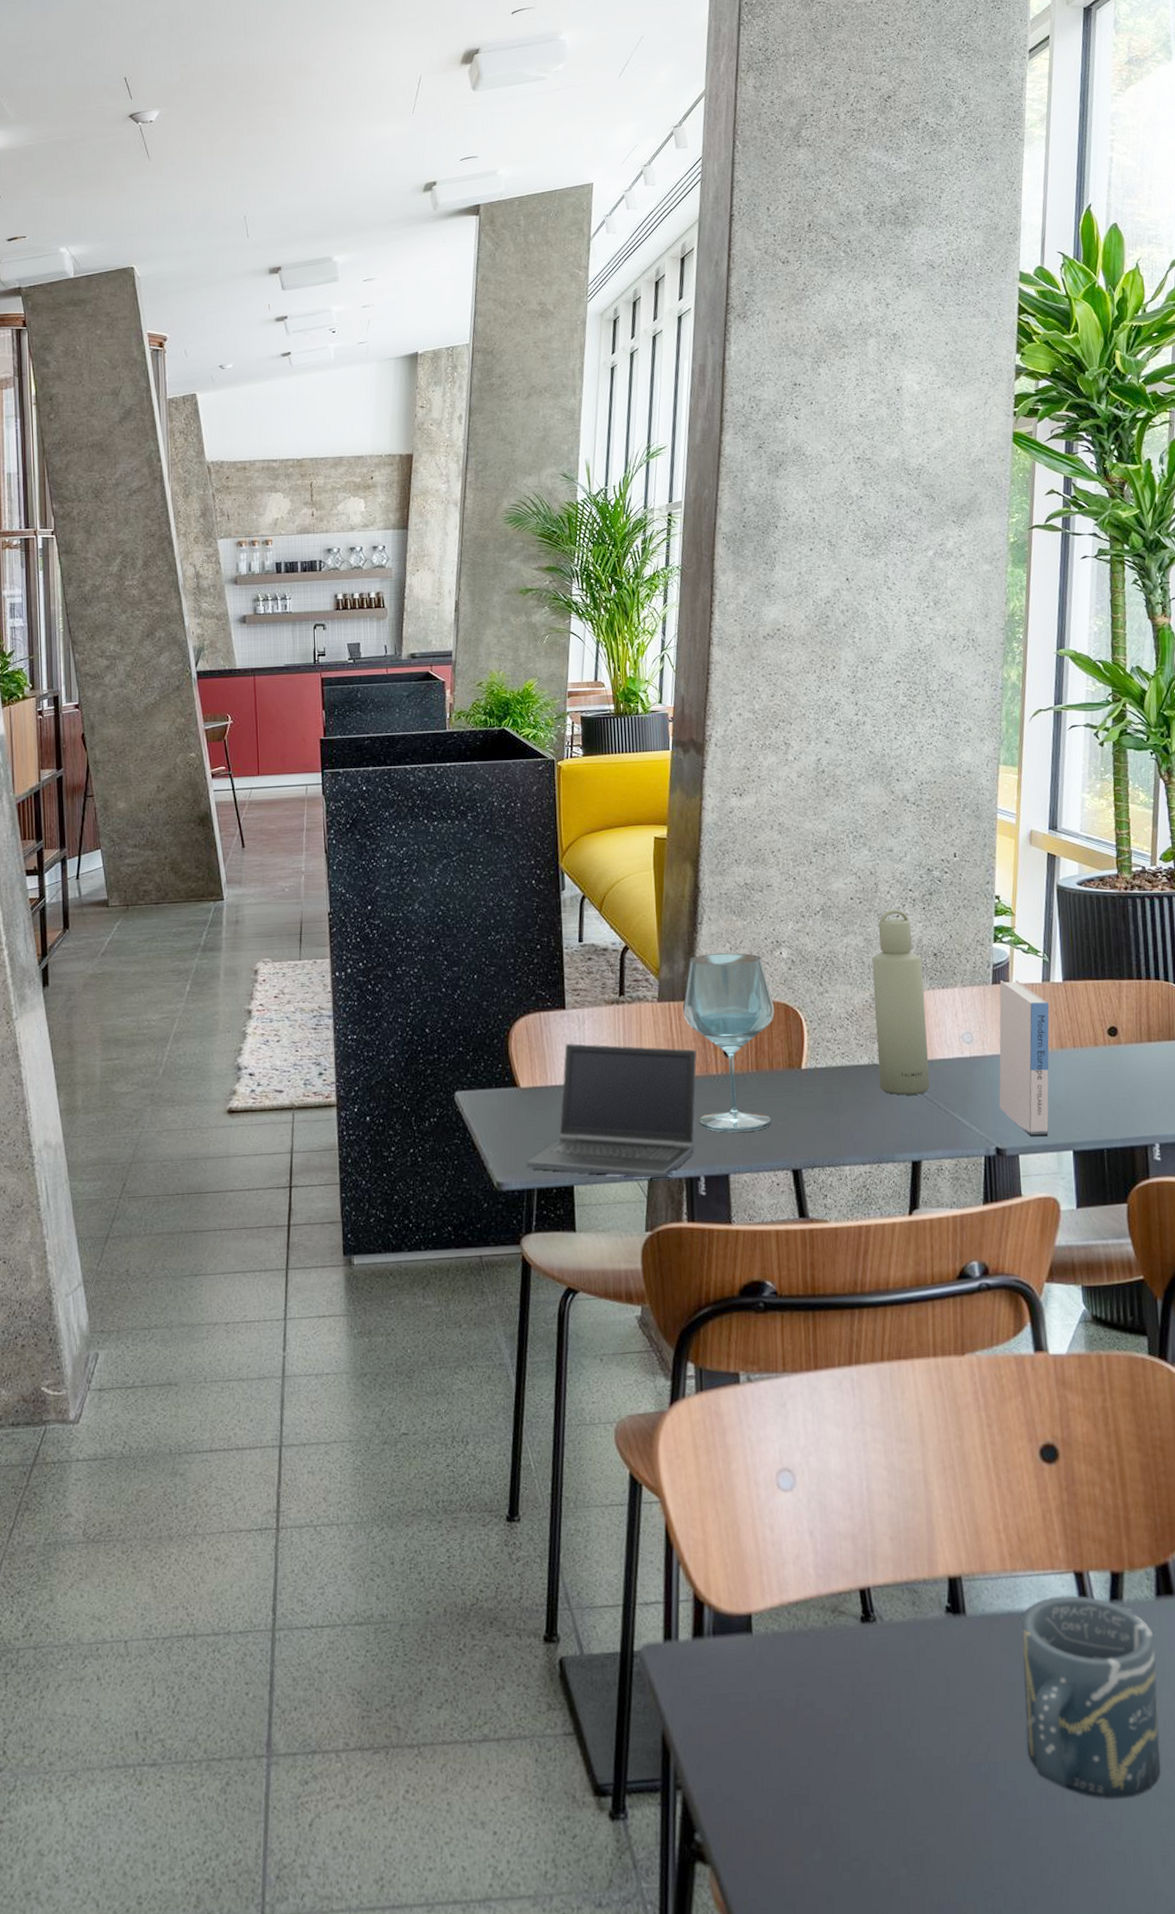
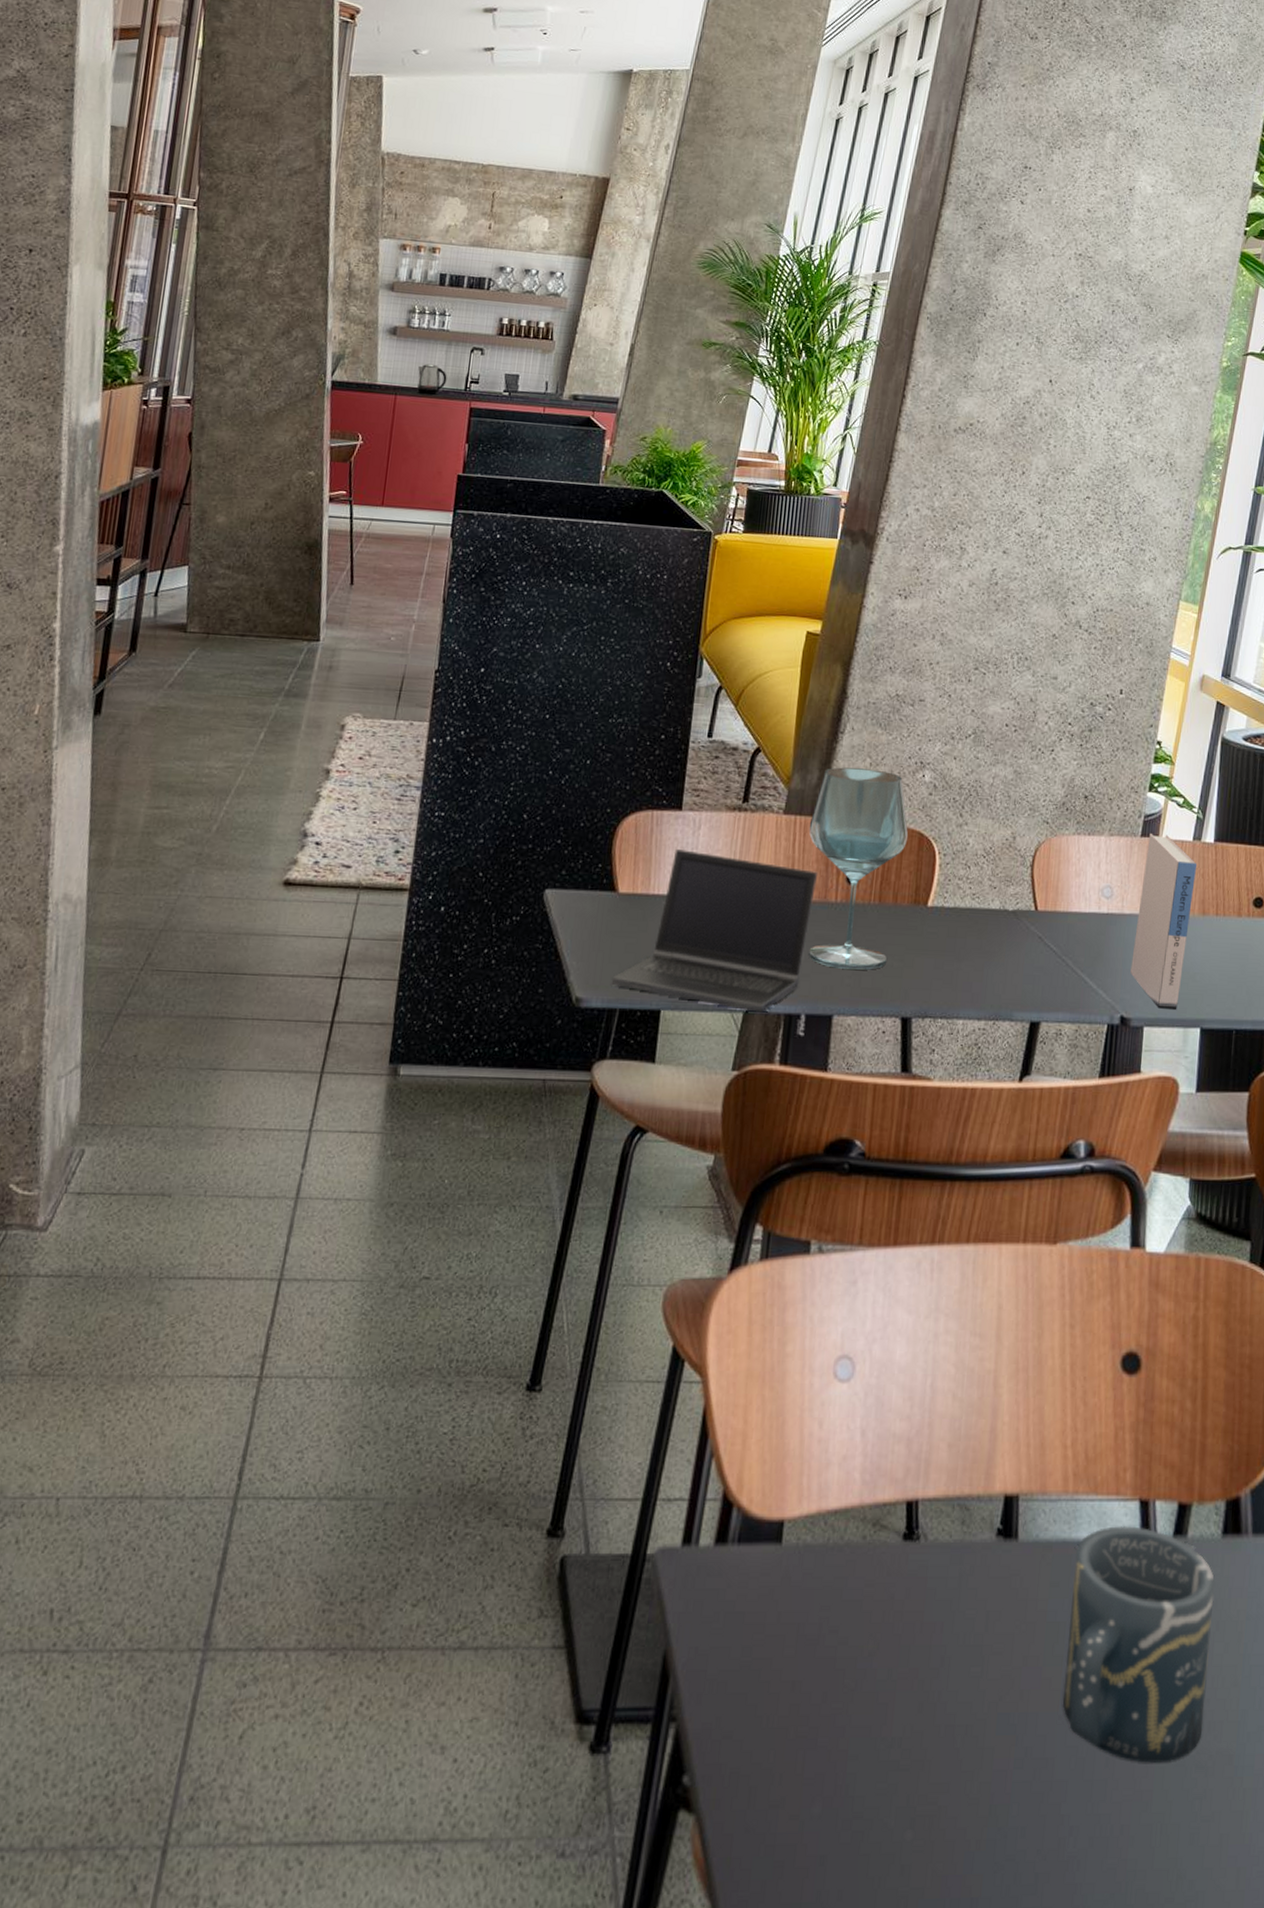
kettle: none [270,644,297,673] -> present [417,363,447,396]
bottle: present [872,909,930,1096] -> none [1007,742,1071,949]

